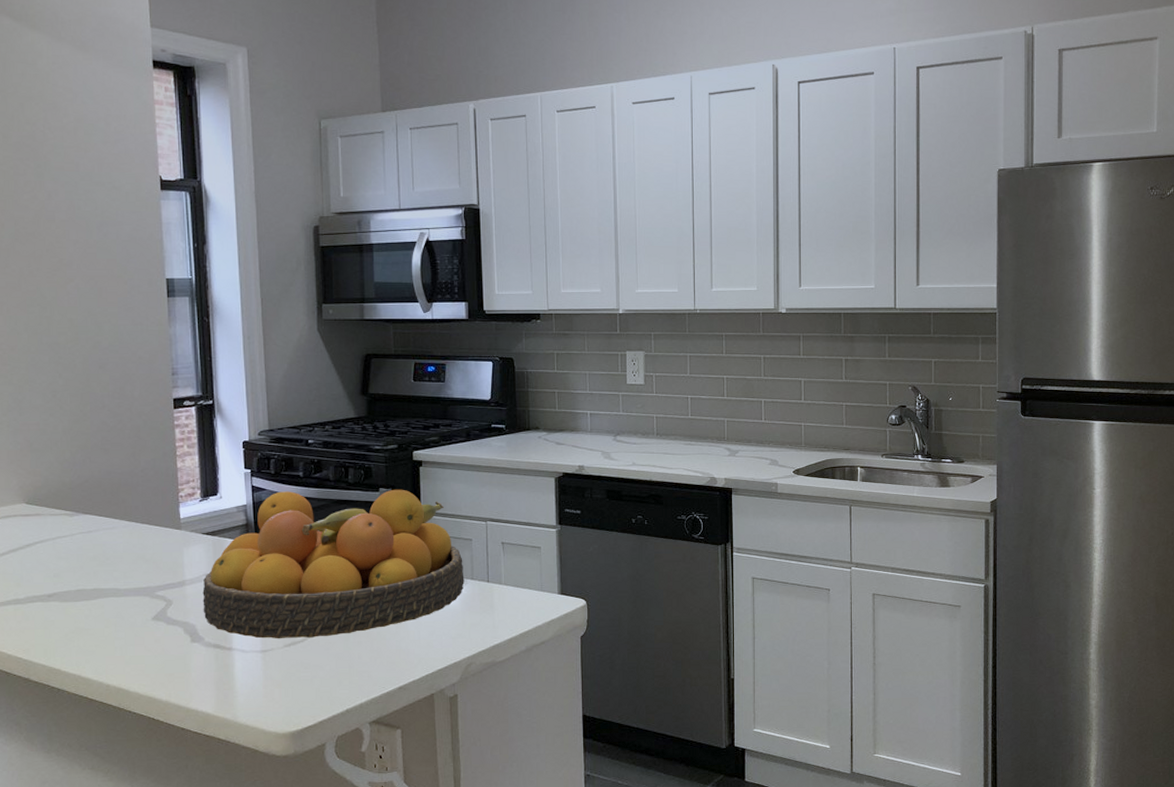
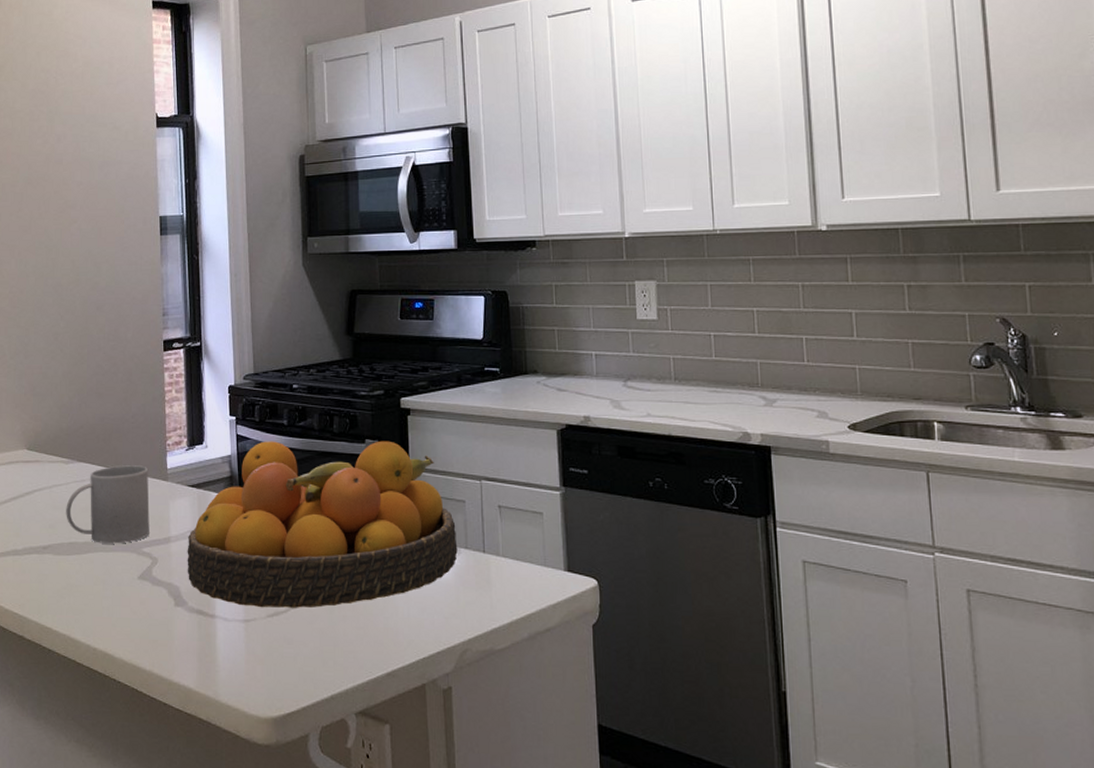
mug: none [72,516,163,589] -> present [66,465,150,544]

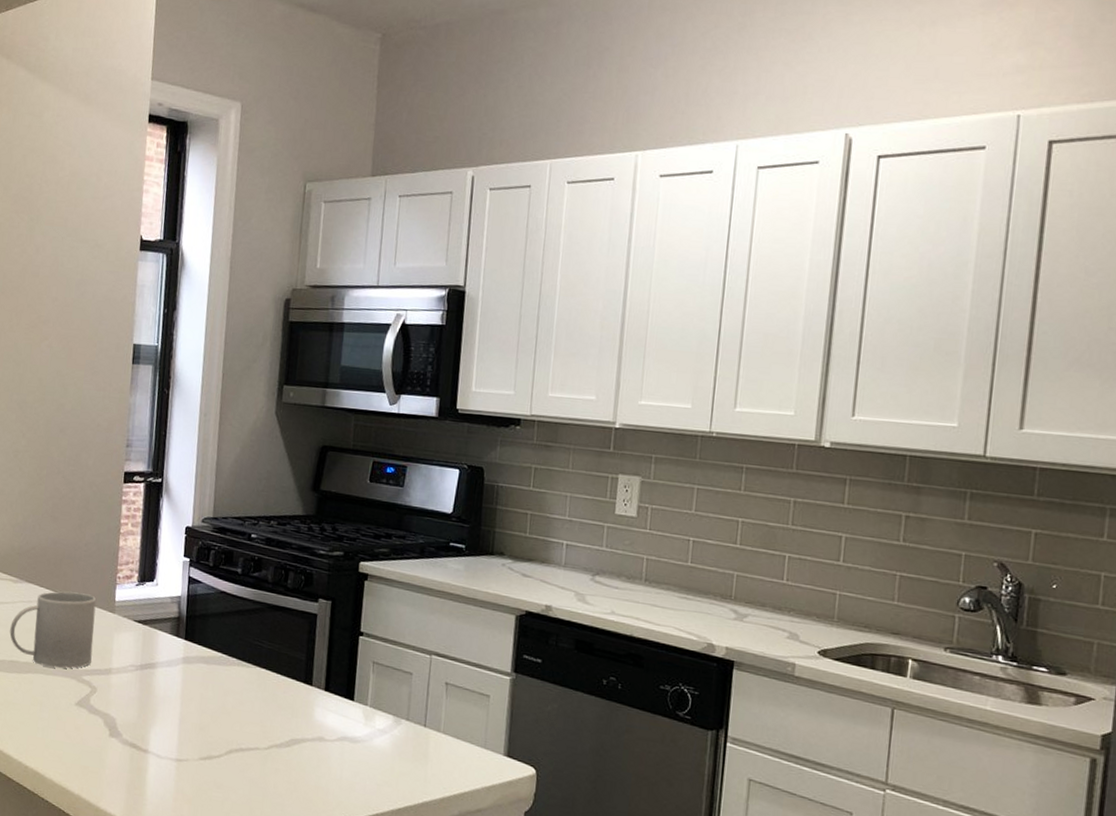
fruit bowl: present [187,441,458,608] -> none [124,586,400,758]

